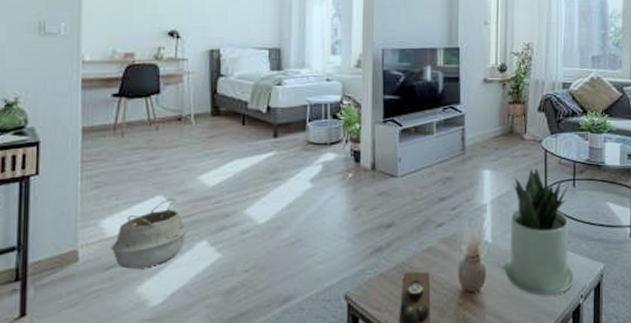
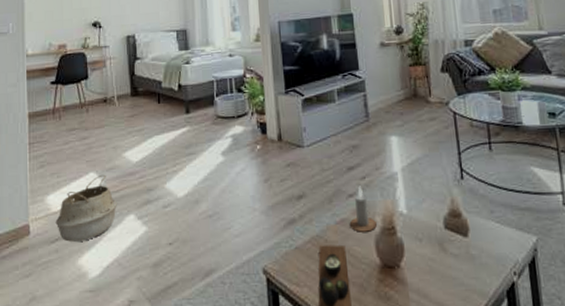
candle: none [435,216,462,260] -> present [349,186,377,232]
planter: present [504,168,574,296] -> none [423,132,504,273]

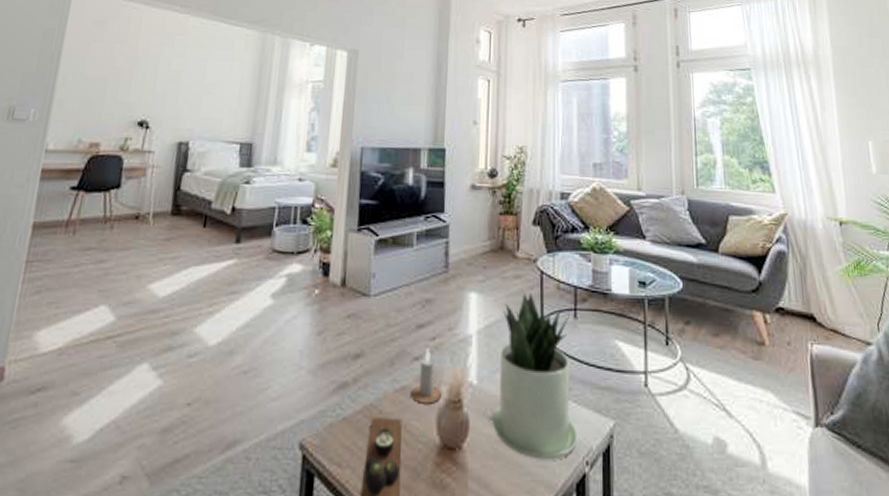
woven basket: present [55,174,117,242] -> none [41,309,129,394]
planter: none [423,132,504,273] -> present [492,293,578,460]

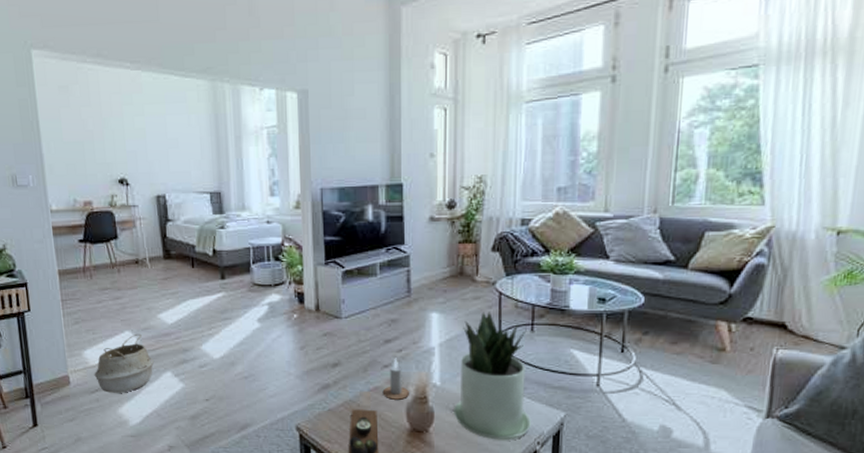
woven basket: none [41,309,129,394] -> present [94,333,154,393]

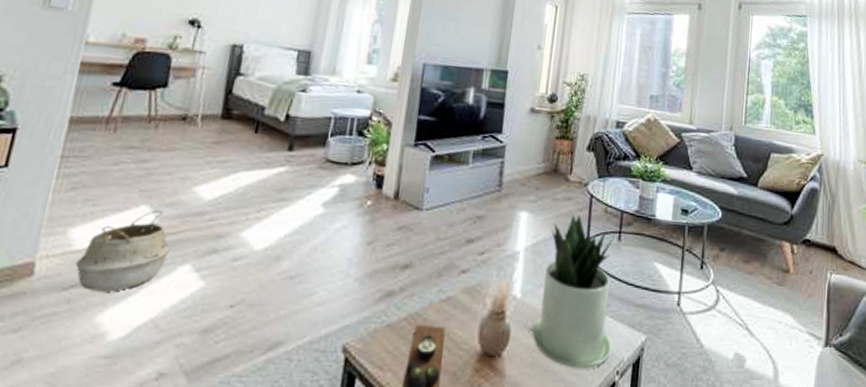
candle: present [382,358,409,400] -> none [455,262,486,314]

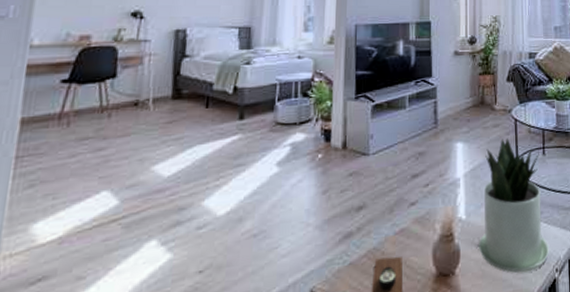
woven basket: present [75,209,171,292] -> none [40,193,135,281]

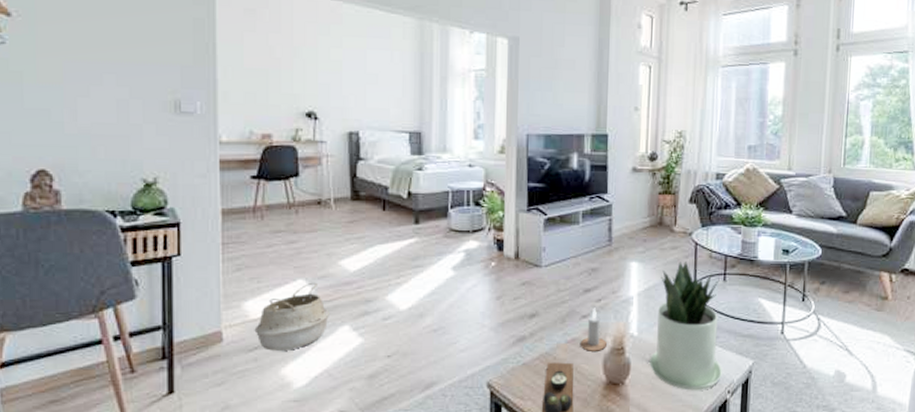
woven basket: none [40,193,135,281] -> present [254,282,329,351]
candle: none [408,193,435,242] -> present [580,308,607,351]

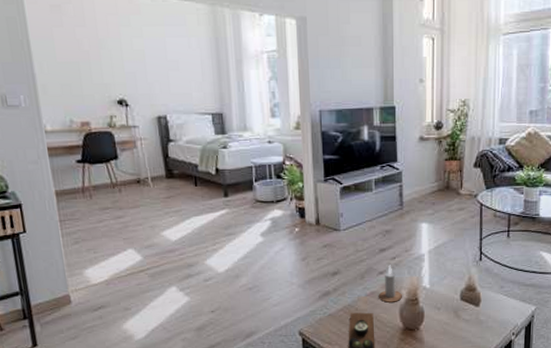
woven basket: present [254,282,329,351] -> none [96,251,158,310]
planter: present [650,262,722,391] -> none [441,221,507,334]

